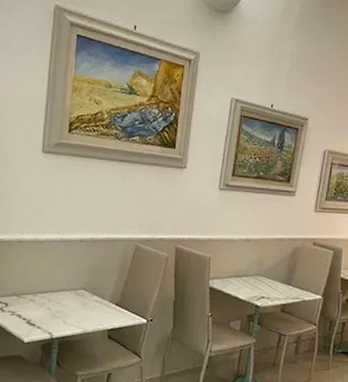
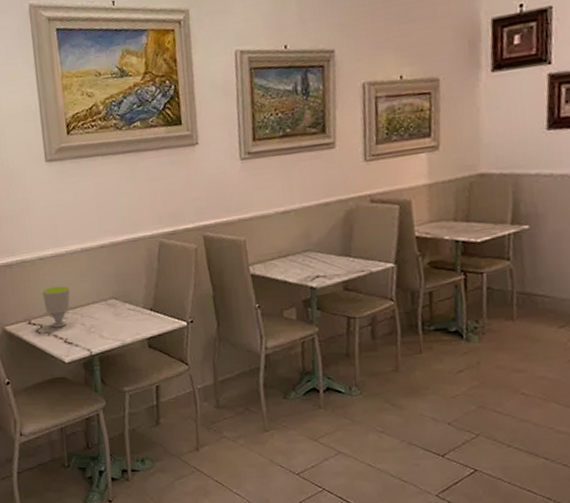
cup: none [13,269,42,309] -> present [42,286,70,328]

